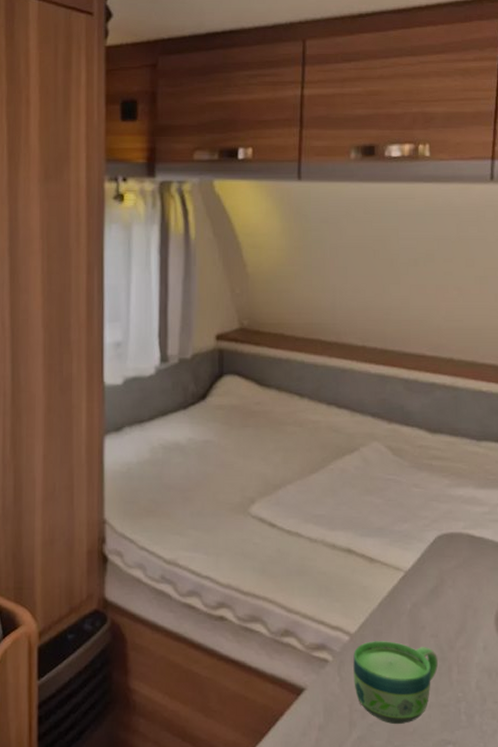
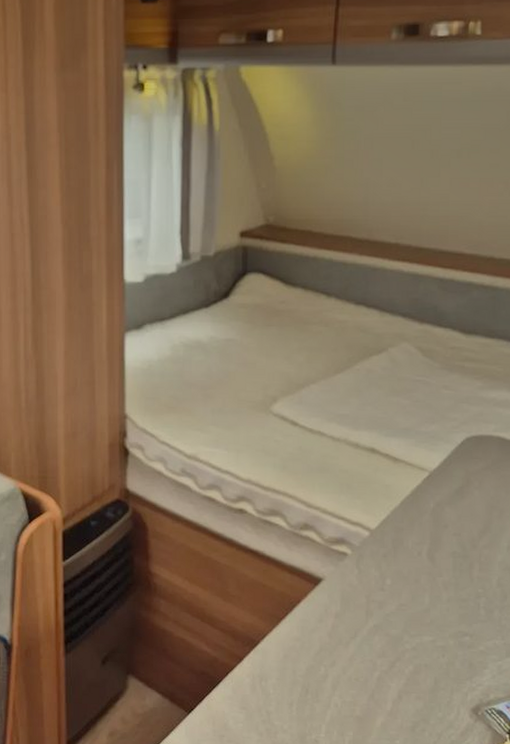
cup: present [353,641,438,725] -> none [372,537,459,616]

